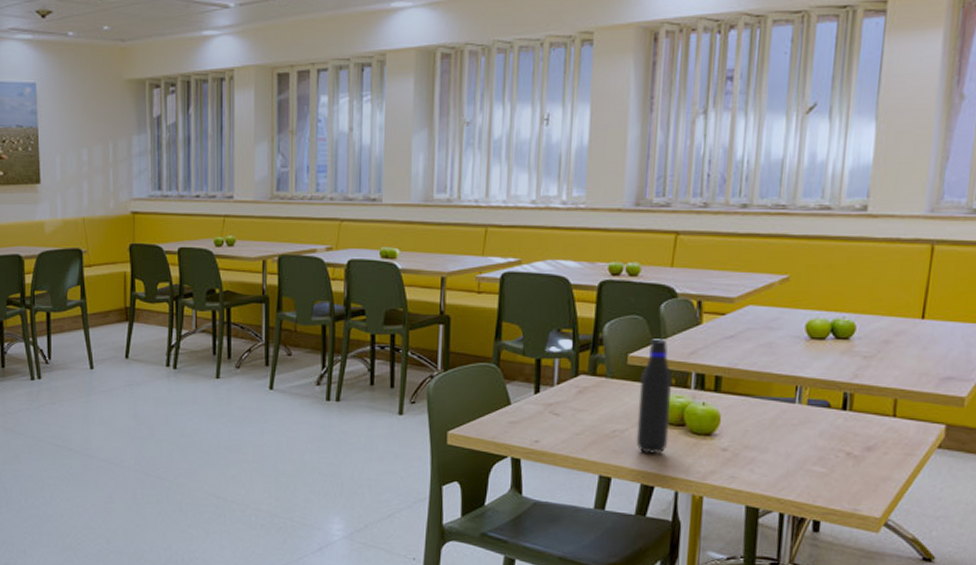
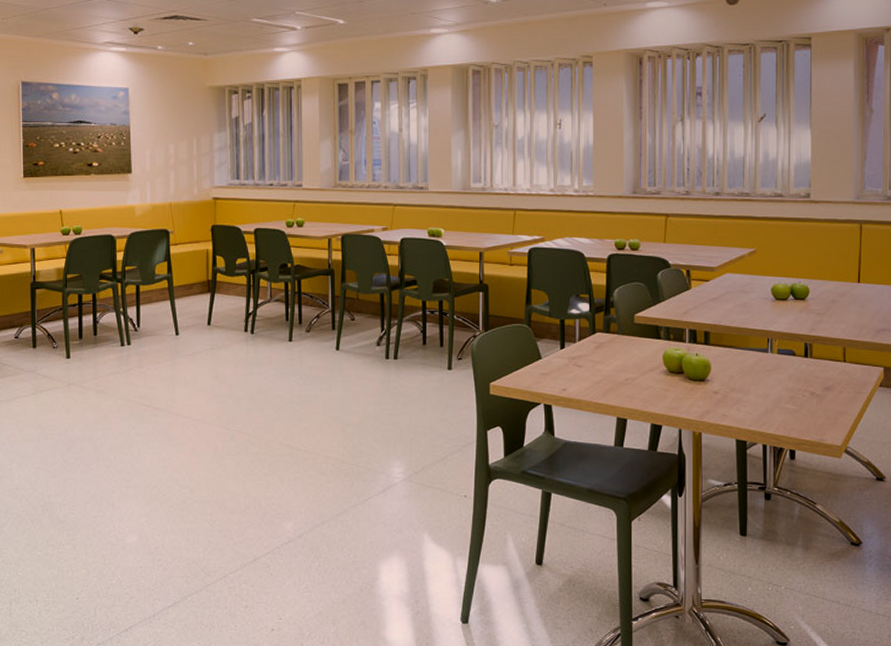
water bottle: present [636,339,672,454] -> none [645,301,671,397]

